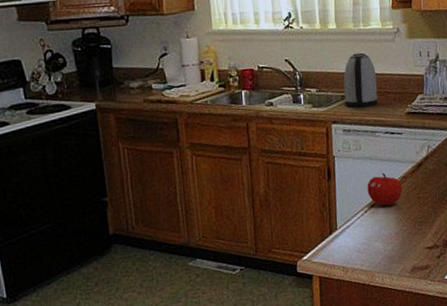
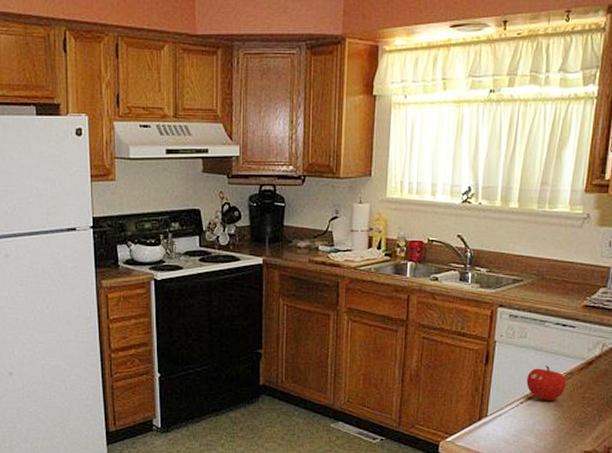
kettle: present [343,52,378,108] -> none [515,236,556,294]

